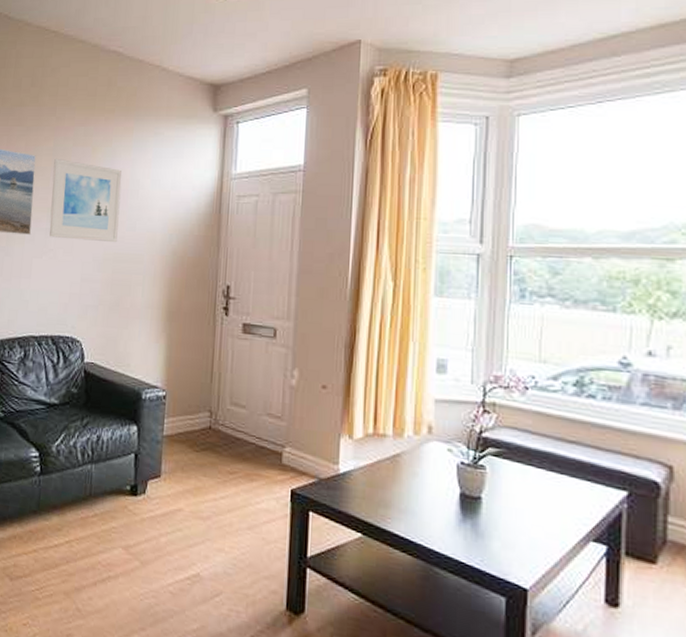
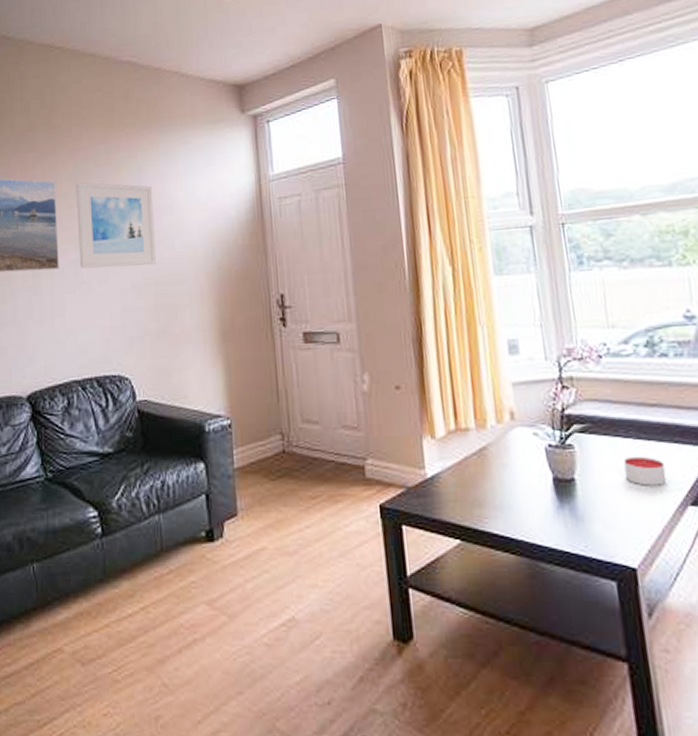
candle: none [533,485,573,518] -> present [623,455,667,486]

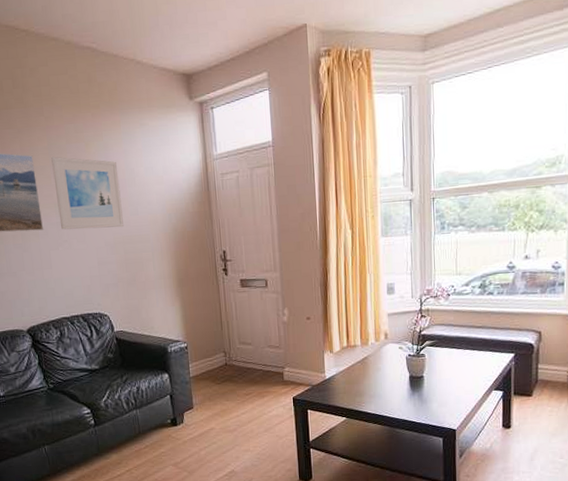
candle: present [623,455,667,486] -> none [456,360,482,379]

